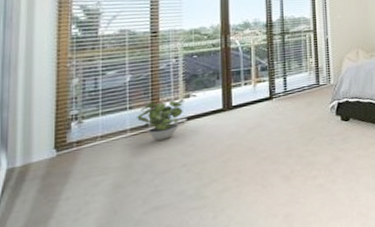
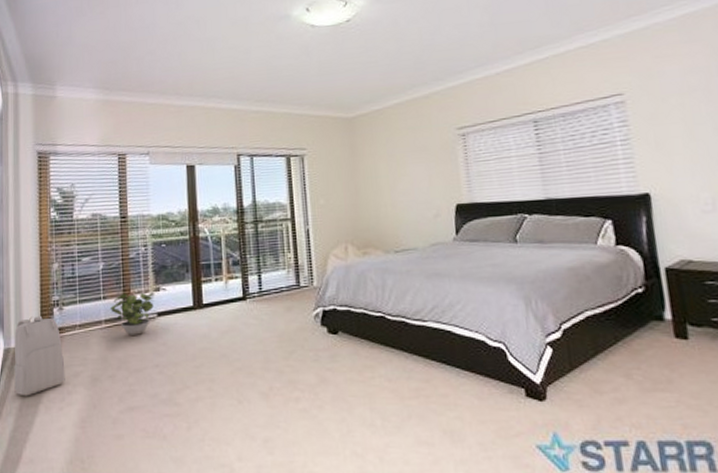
backpack: none [18,132,83,215] -> present [14,316,65,396]

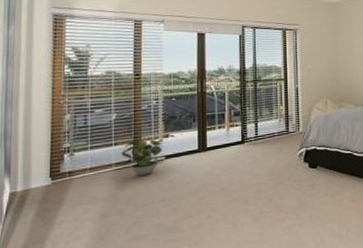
backpack: present [14,316,65,396] -> none [19,162,74,235]

